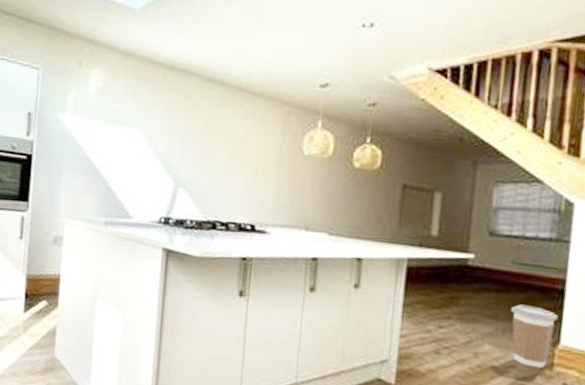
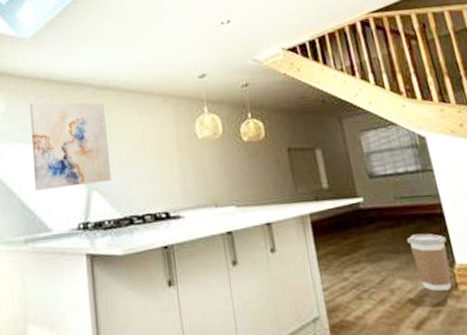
wall art: none [121,82,208,182] -> present [29,101,112,191]

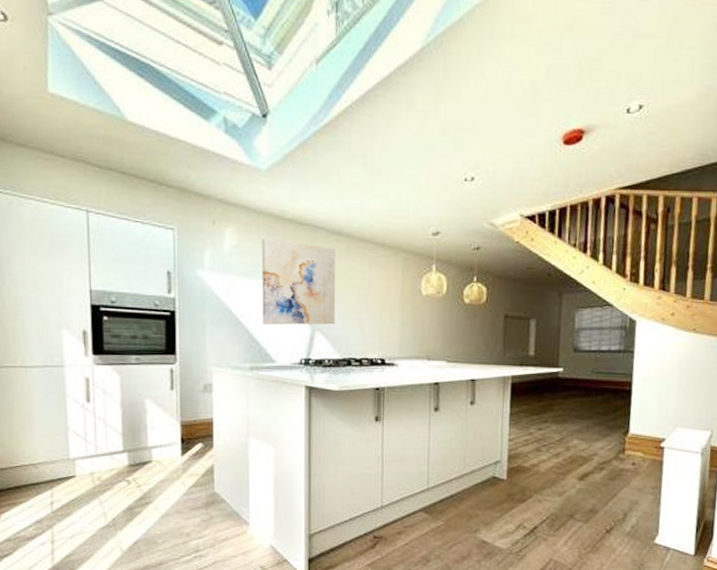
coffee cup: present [407,233,452,291] -> none [592,405,627,454]

